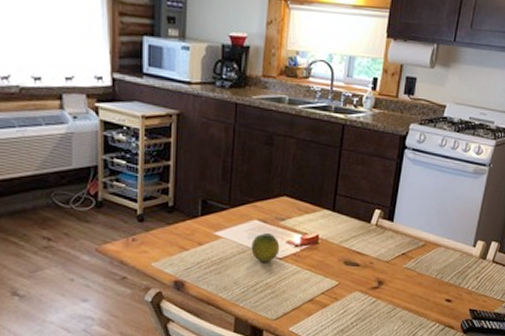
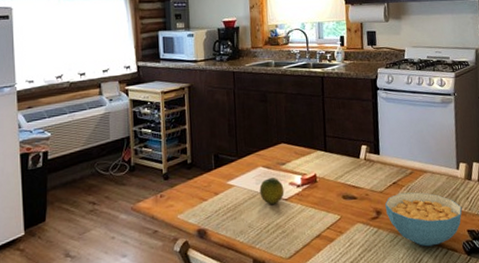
cereal bowl: none [388,266,469,322] -> present [384,192,462,247]

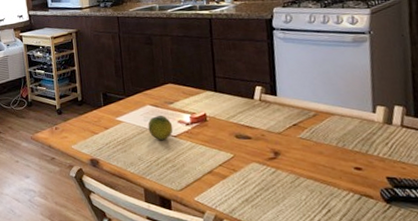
cereal bowl: present [384,192,462,247] -> none [283,135,380,191]

